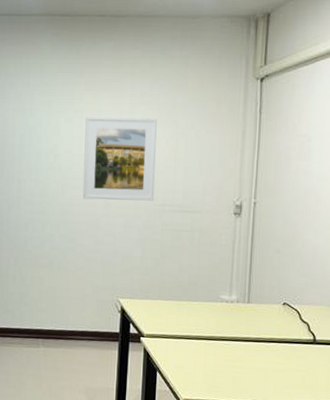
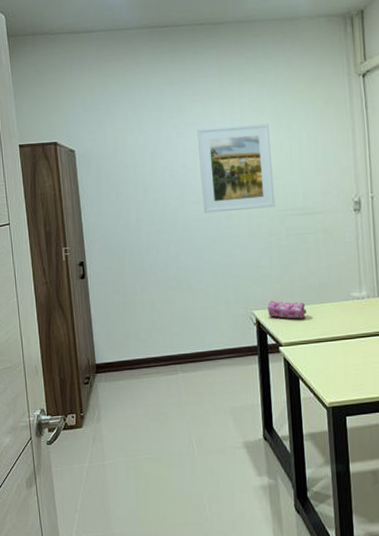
pencil case: none [134,291,172,313] -> present [268,300,306,319]

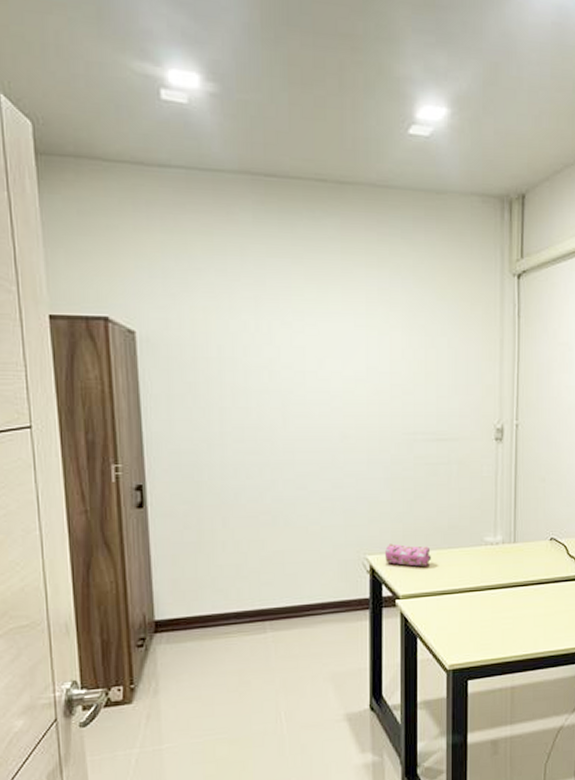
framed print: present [197,123,276,214] -> none [309,320,403,431]

